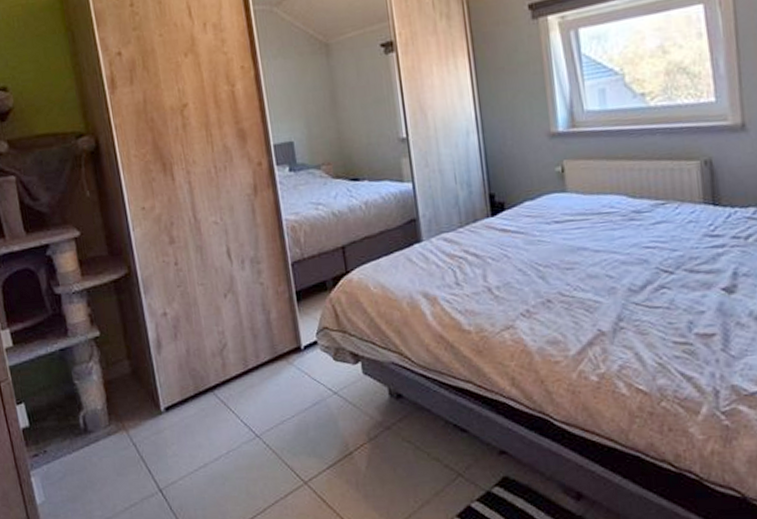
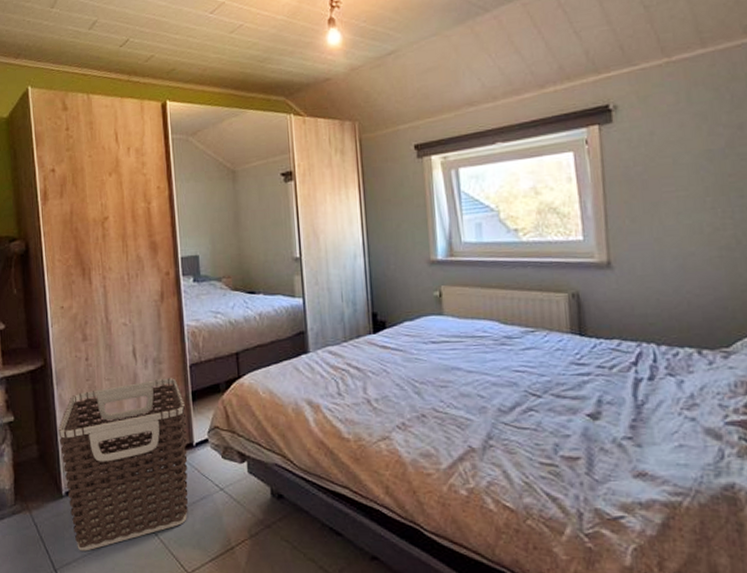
clothes hamper: none [150,278,301,469] -> present [58,378,188,551]

